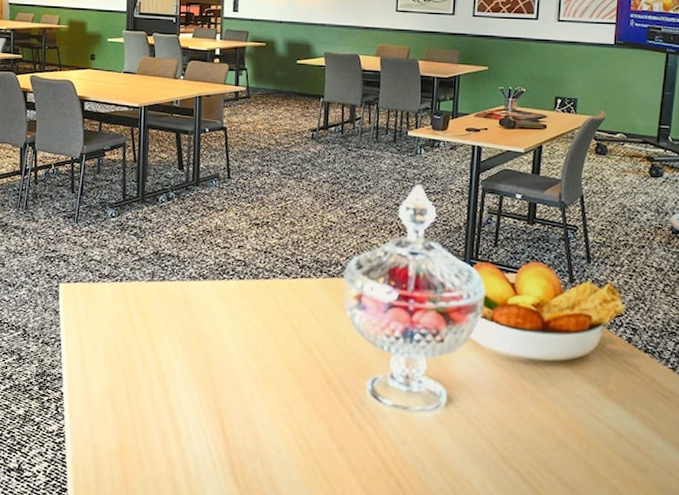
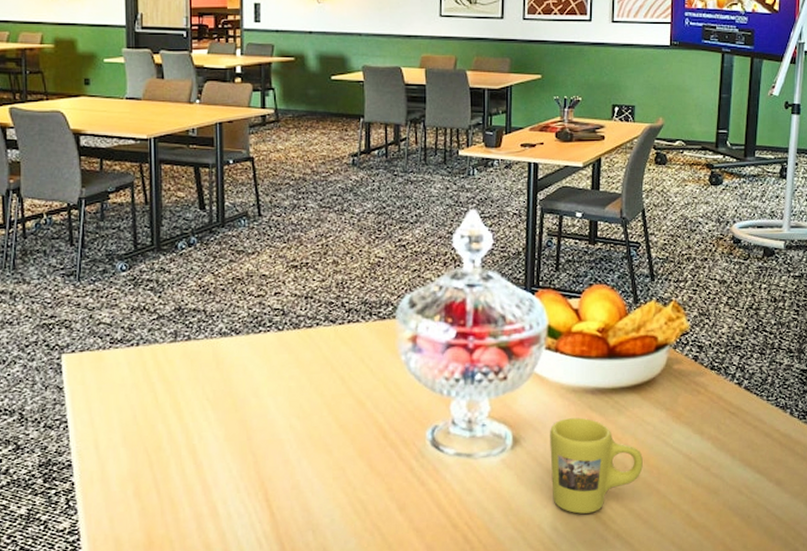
mug: none [482,384,573,476] -> present [550,418,643,514]

